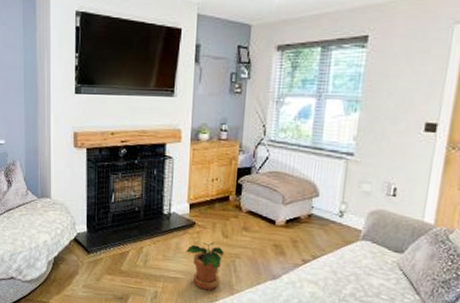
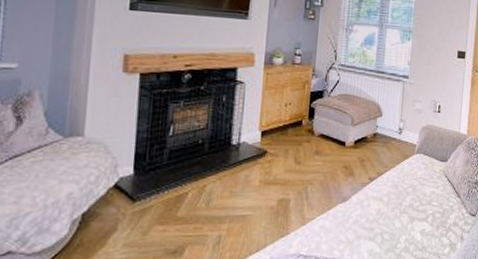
potted plant: present [186,242,224,291] -> none [256,171,296,225]

